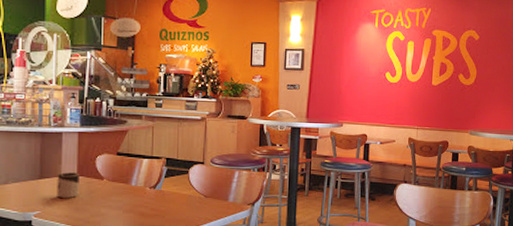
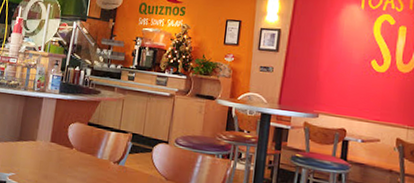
cup: present [57,172,79,199] -> none [30,137,52,164]

